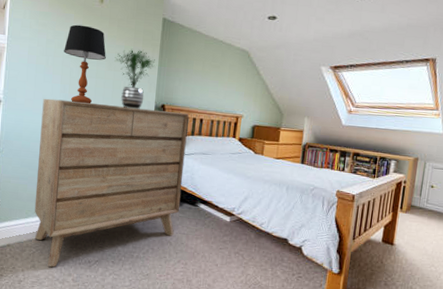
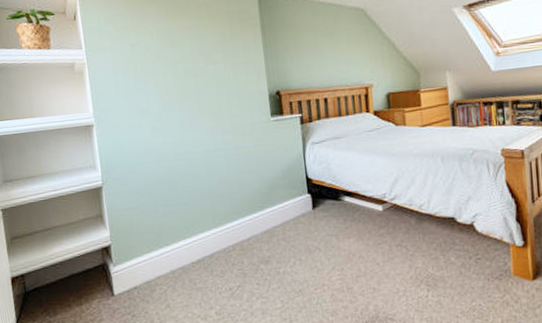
dresser: present [34,98,189,267] -> none [140,95,322,304]
table lamp: present [64,24,106,103] -> none [151,19,201,110]
potted plant: present [114,48,155,109] -> none [211,32,259,104]

